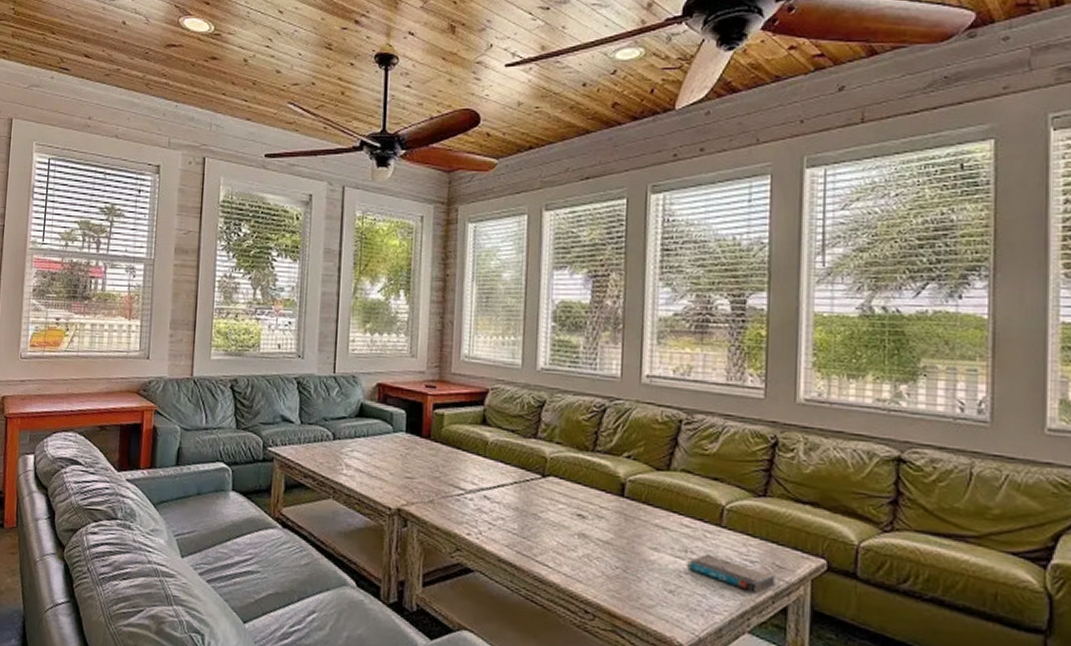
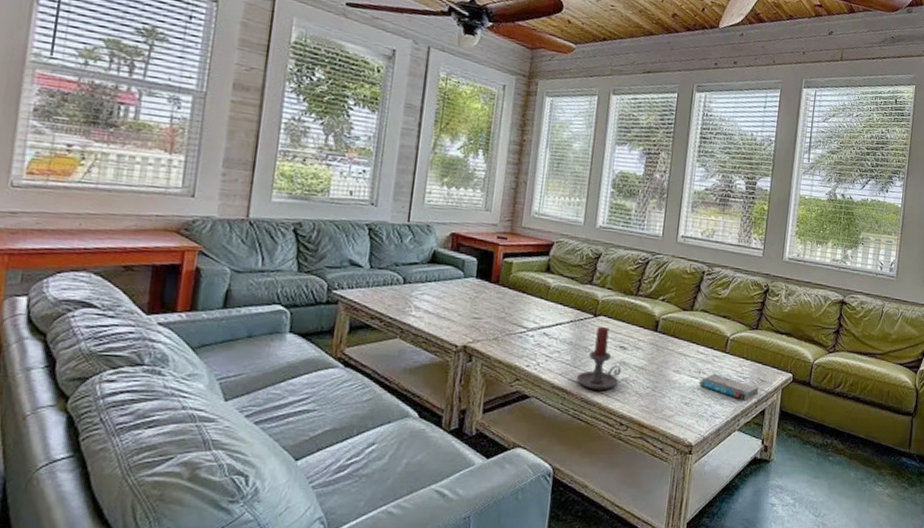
candle holder: none [526,489,581,568] -> present [576,326,621,390]

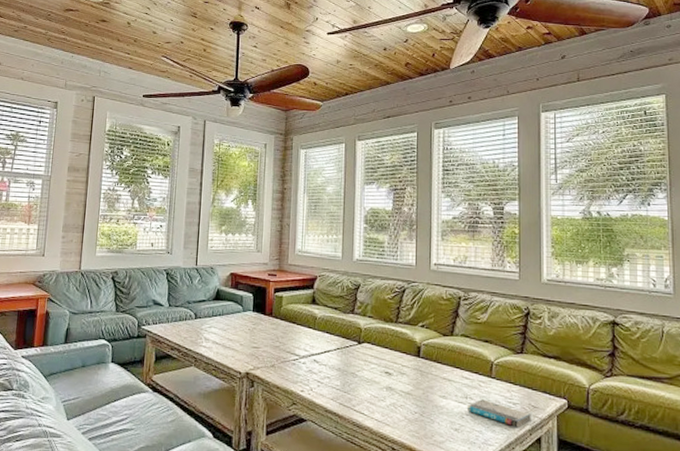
candle holder: present [576,326,621,390] -> none [347,352,388,415]

